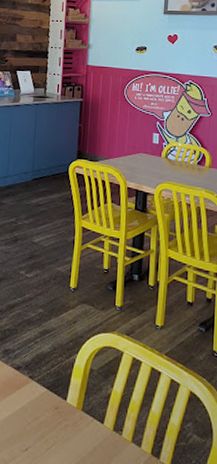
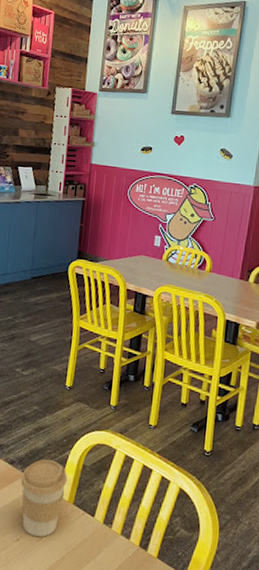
coffee cup: none [27,363,75,447] -> present [20,459,68,538]

